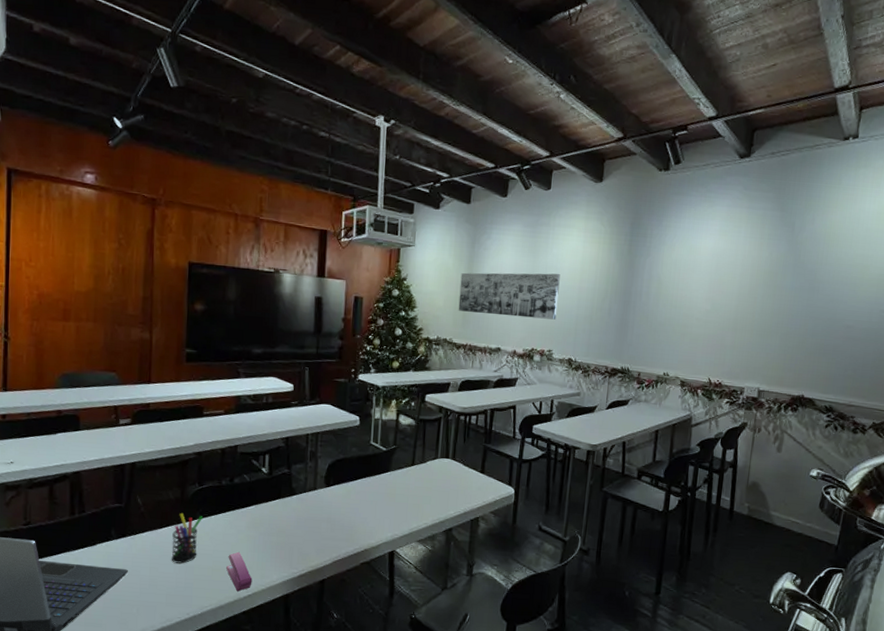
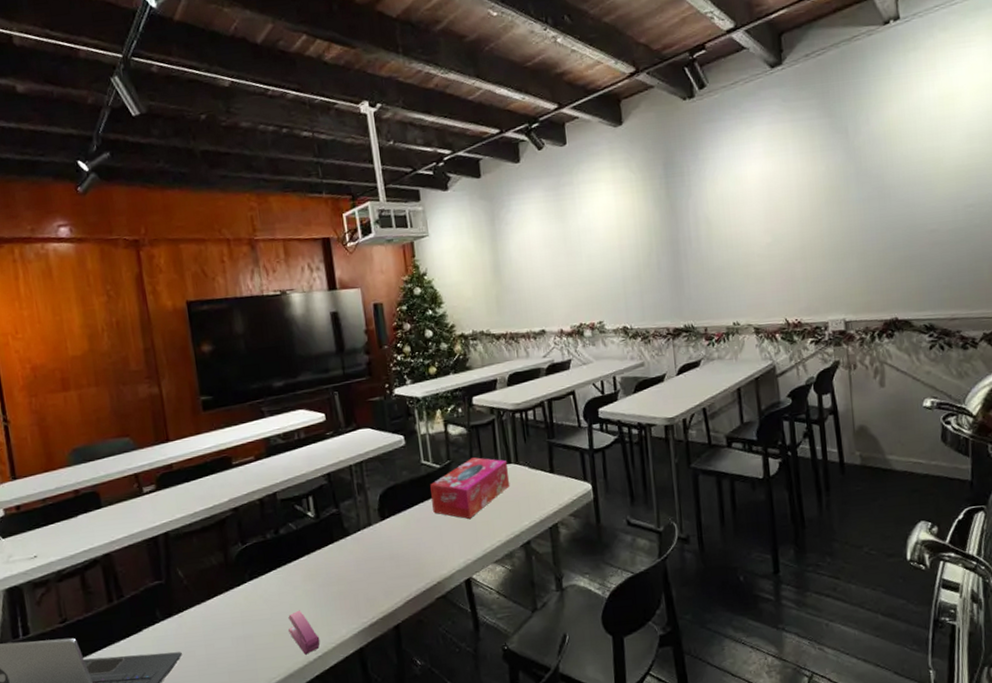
pen holder: present [171,512,204,564] -> none [223,578,254,635]
tissue box: none [373,447,446,500] -> present [430,457,510,519]
wall art: present [458,272,560,320] -> none [485,236,601,298]

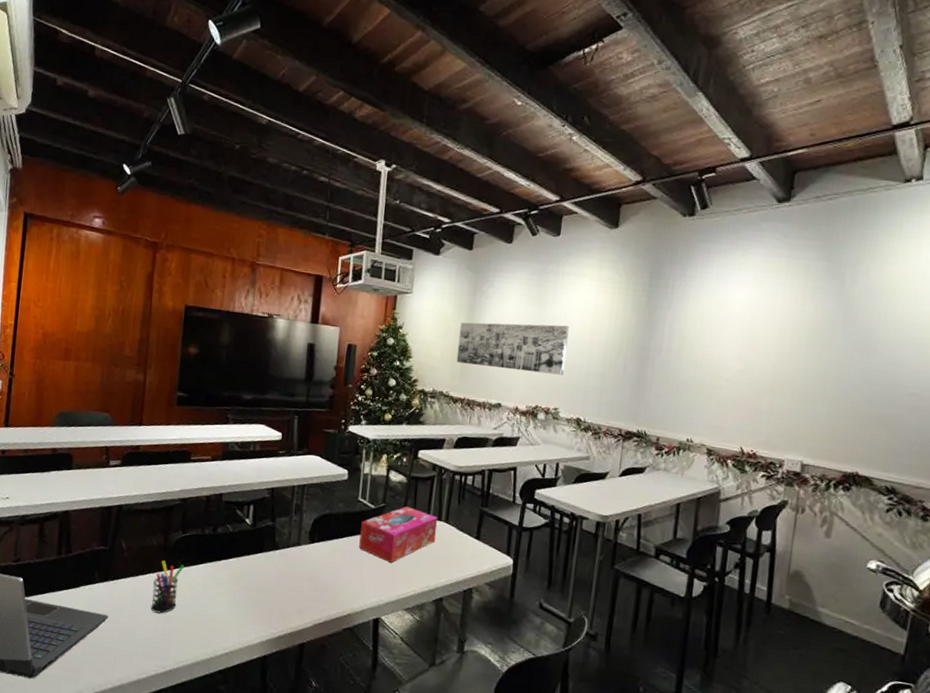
pen holder: none [223,578,254,635] -> present [151,560,185,614]
stapler: present [288,610,320,655] -> none [204,605,230,648]
wall art: none [485,236,601,298] -> present [456,322,569,375]

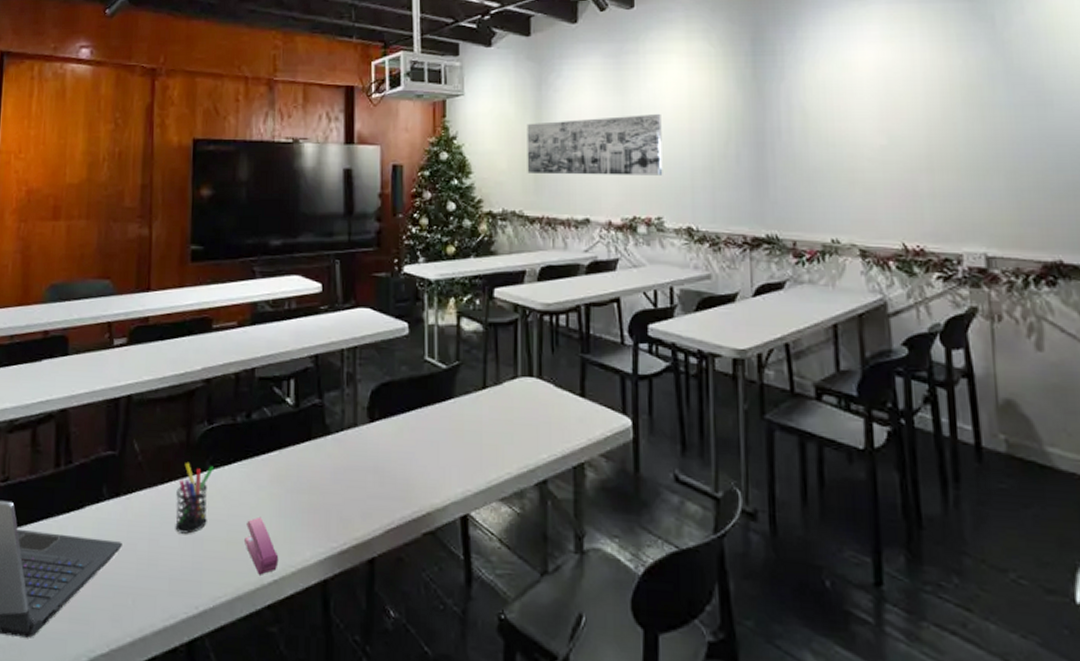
stapler: none [204,605,230,648] -> present [245,516,279,575]
tissue box: present [359,506,438,563] -> none [432,362,529,438]

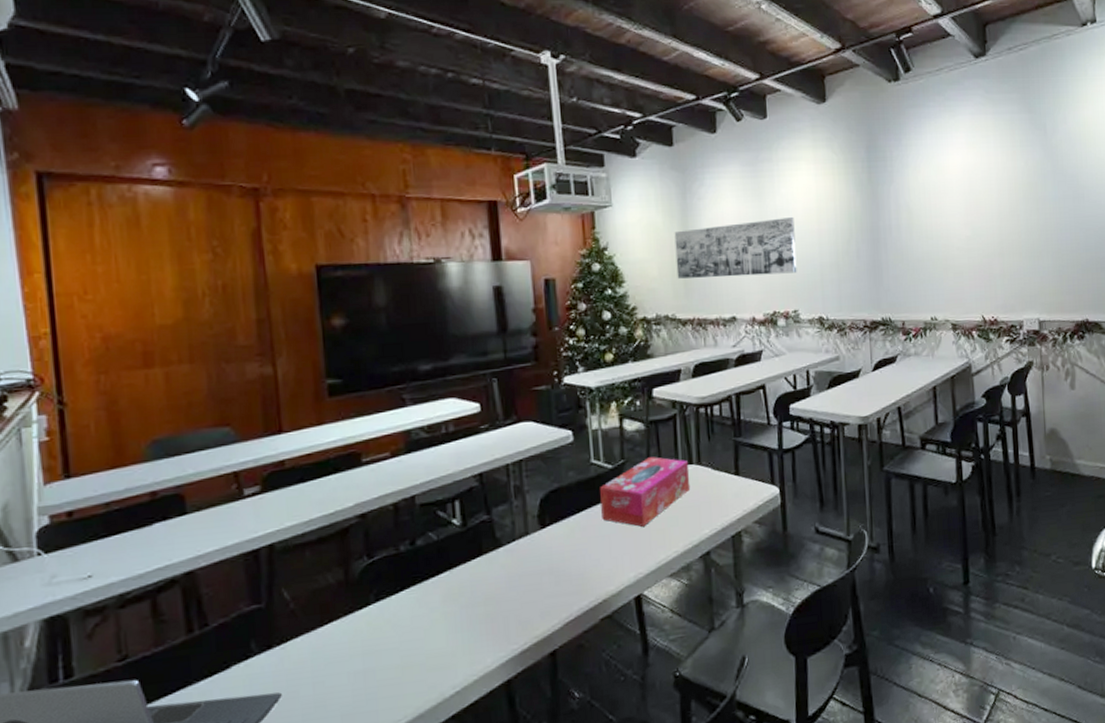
pen holder: present [175,461,215,534] -> none [339,599,380,670]
stapler: present [245,516,279,575] -> none [421,636,459,691]
tissue box: none [432,362,529,438] -> present [600,457,691,527]

